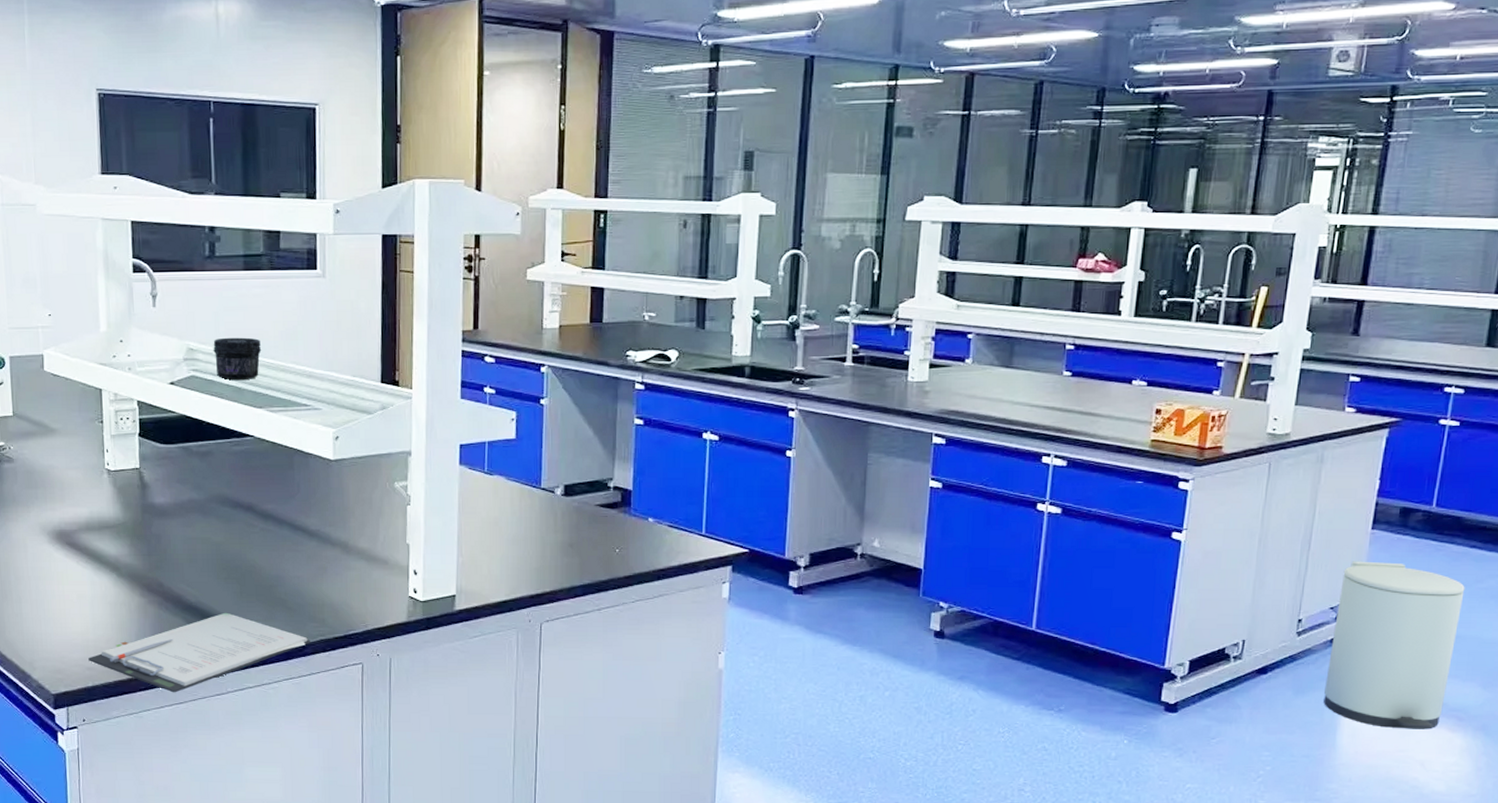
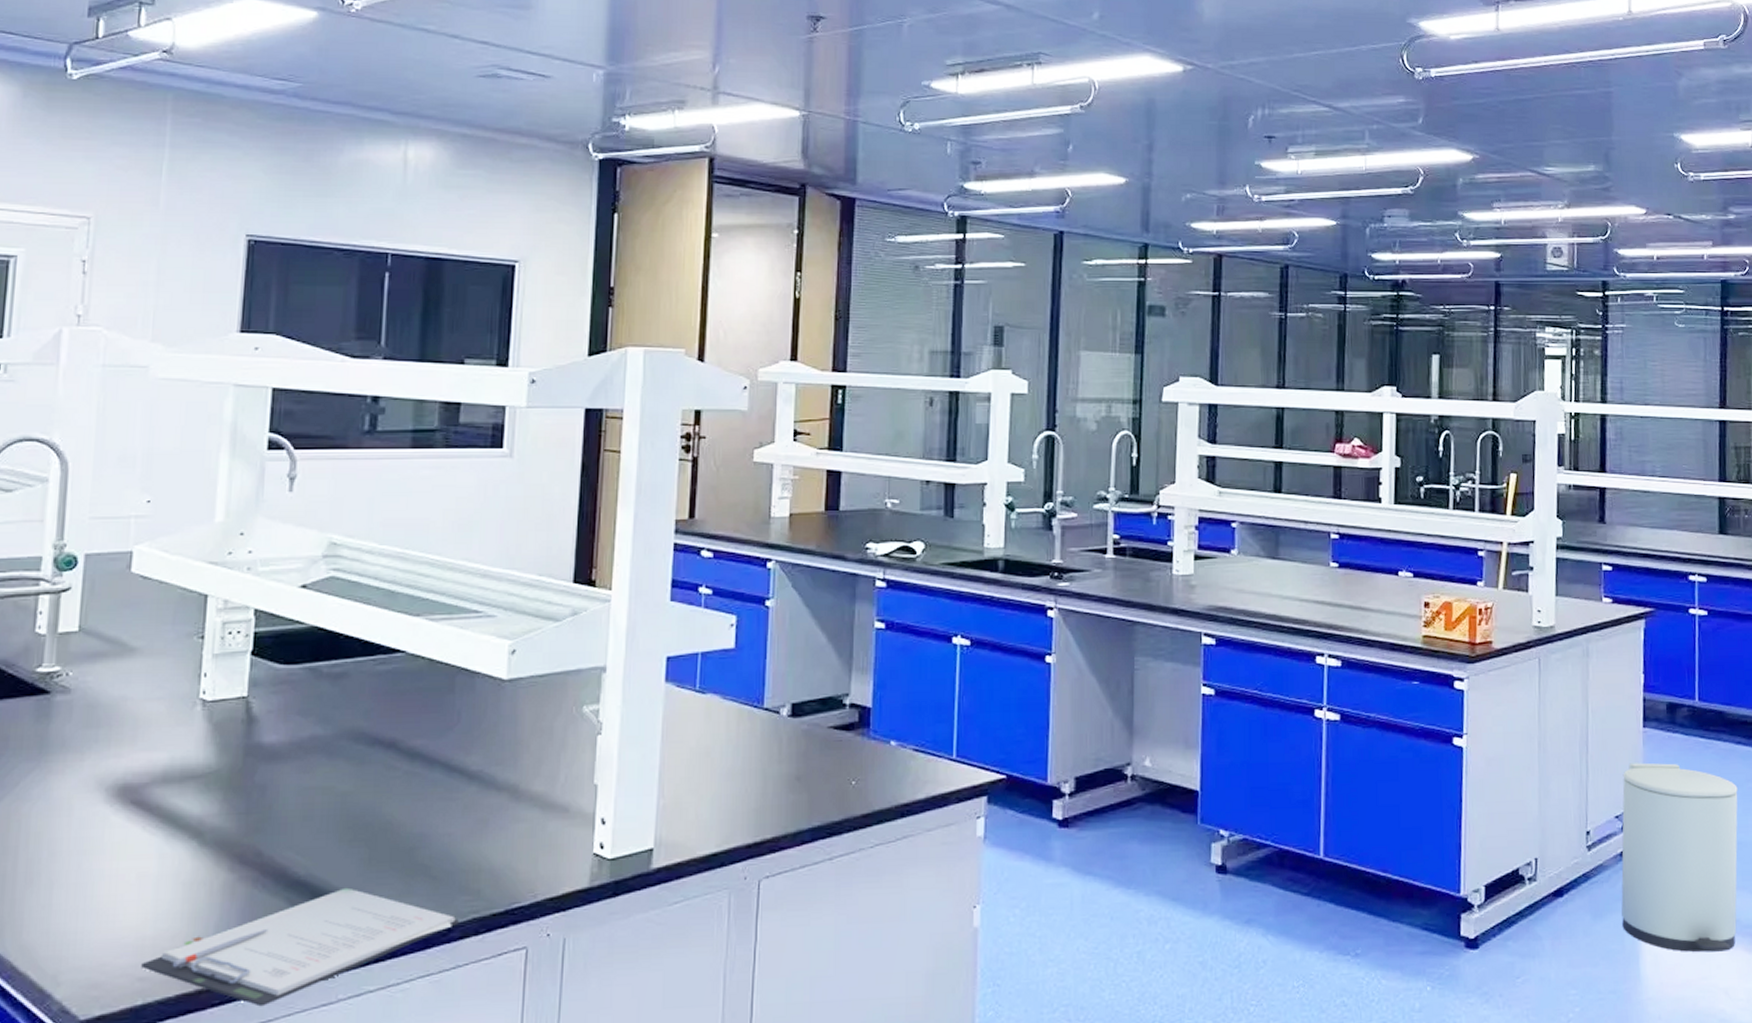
jar: present [213,337,262,379] -> none [363,528,426,581]

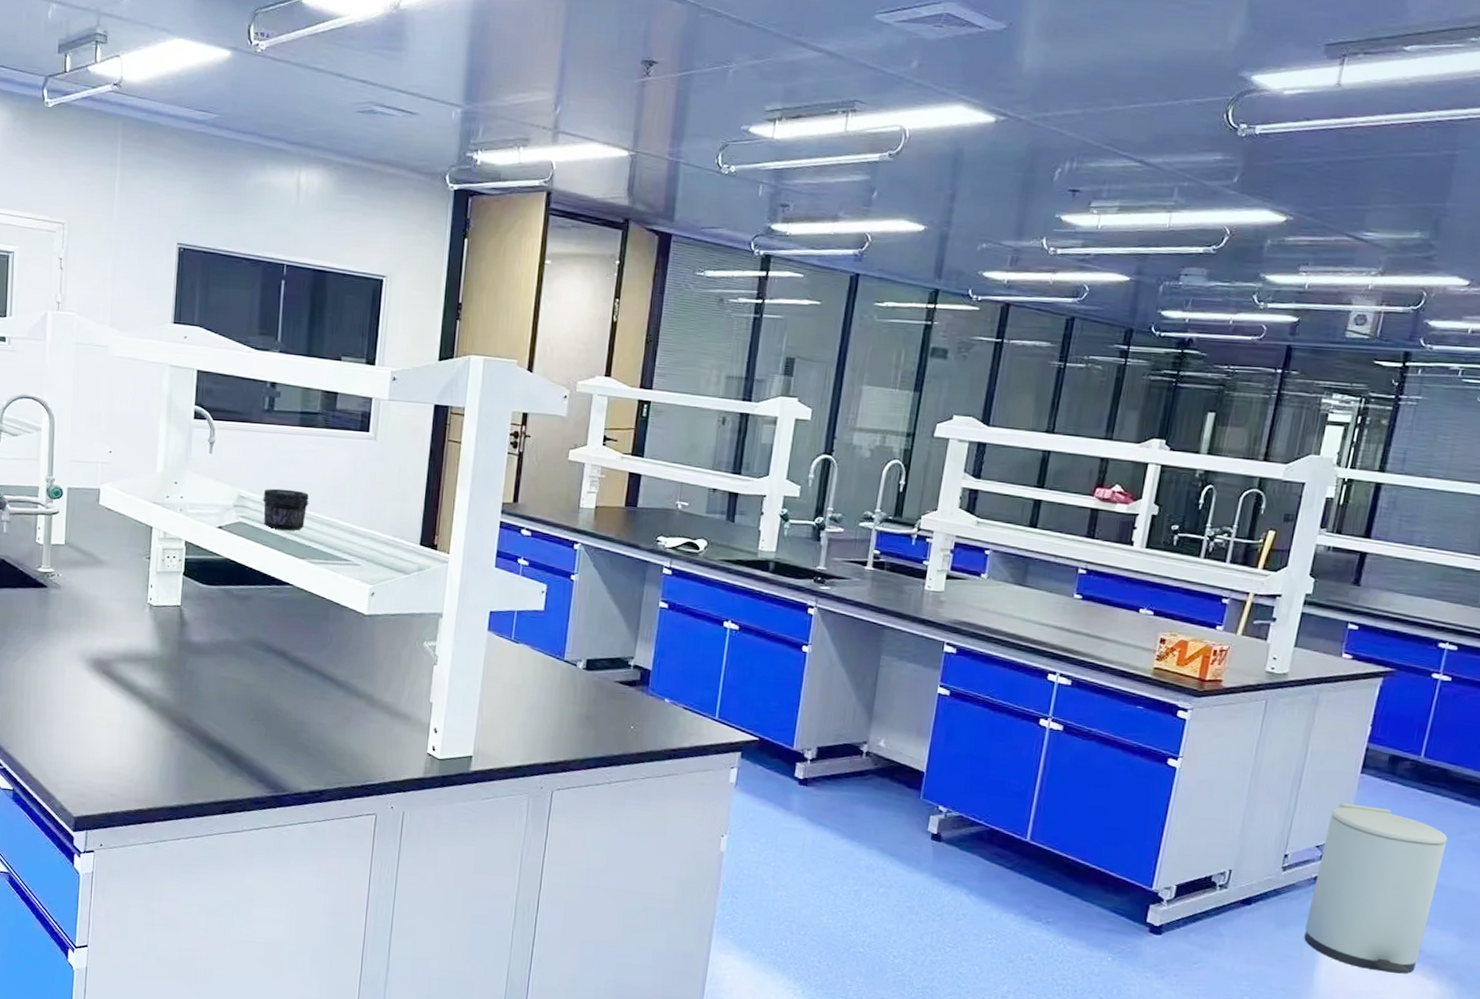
clipboard: present [141,887,459,1007] -> none [112,752,328,827]
jar: none [363,528,426,581] -> present [263,488,309,531]

